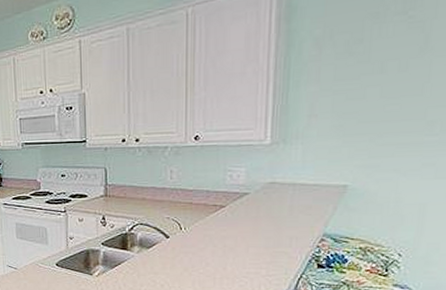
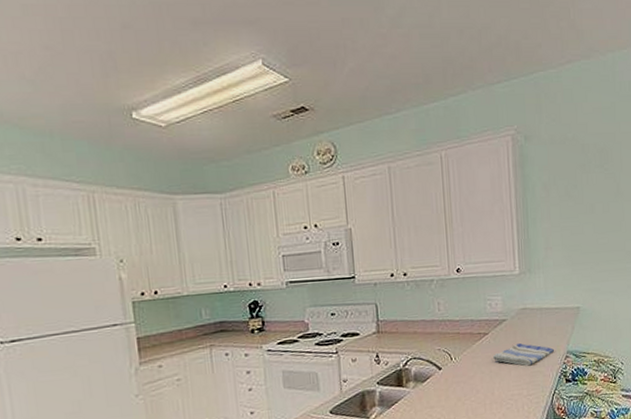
dish towel: none [228,219,307,245] -> present [492,342,555,366]

